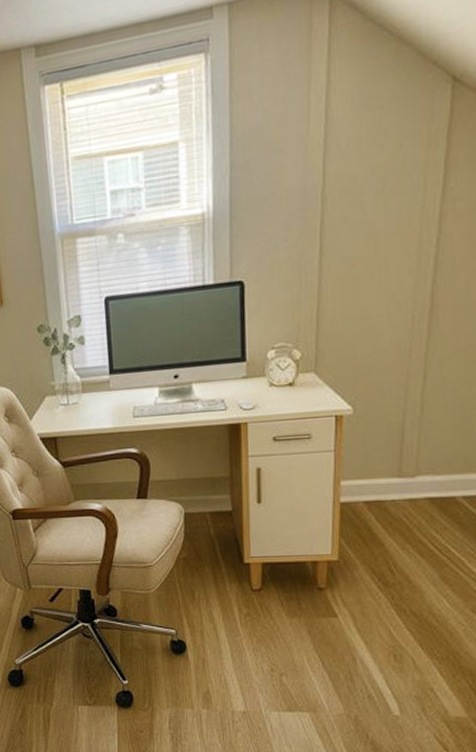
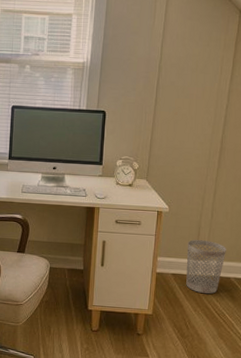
wastebasket: none [385,448,447,524] -> present [186,240,226,294]

